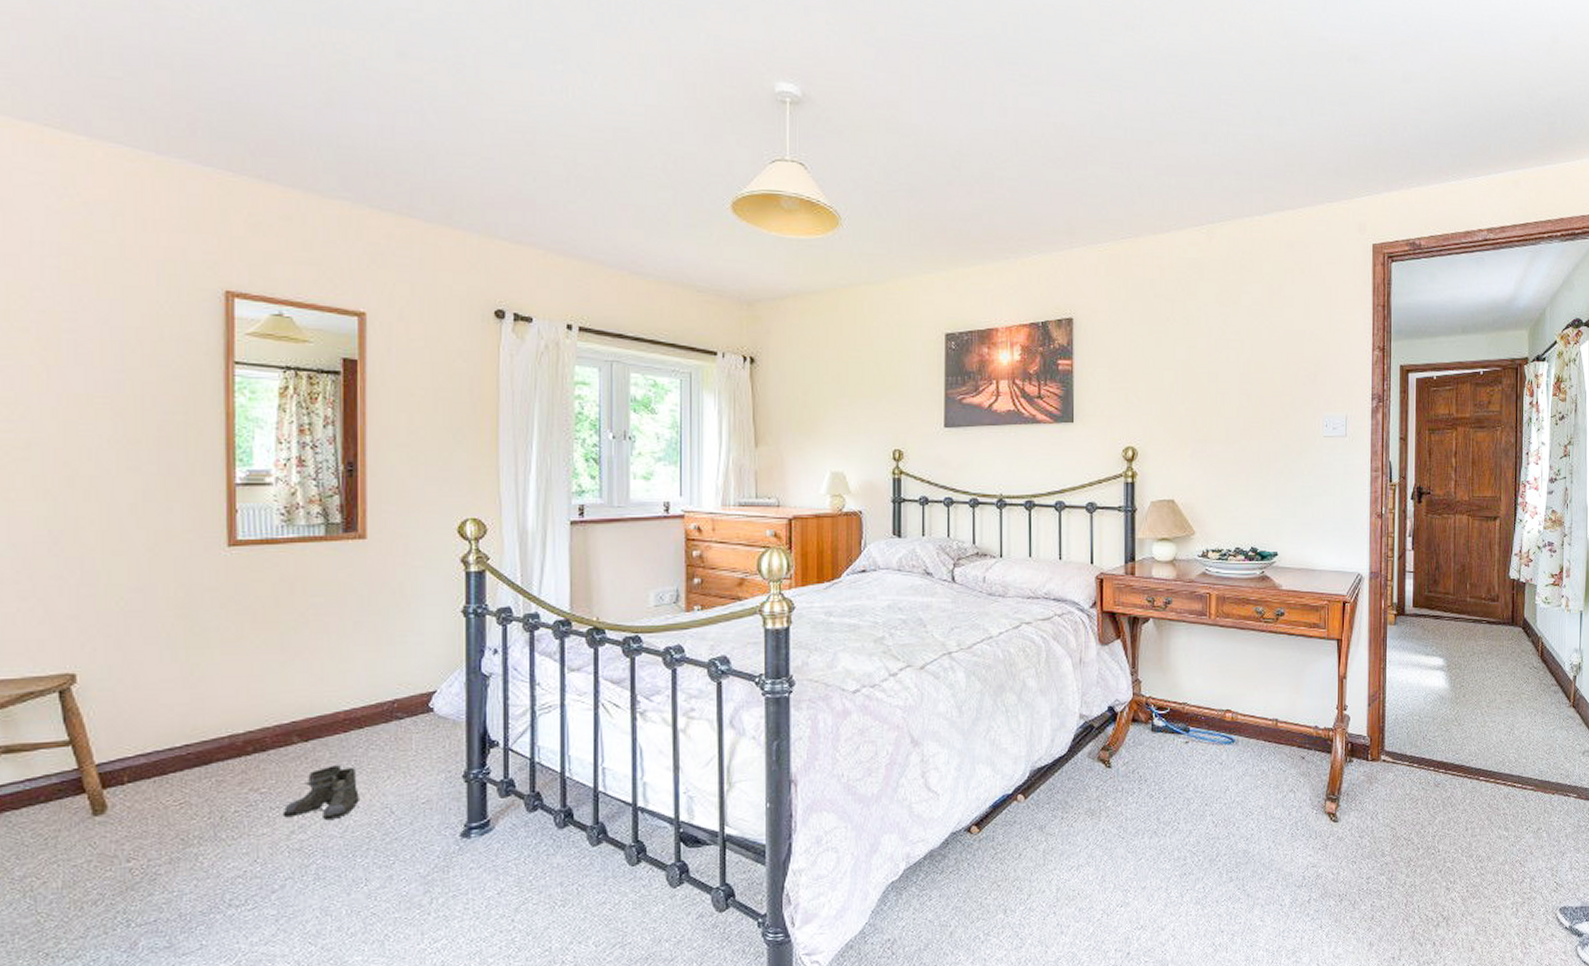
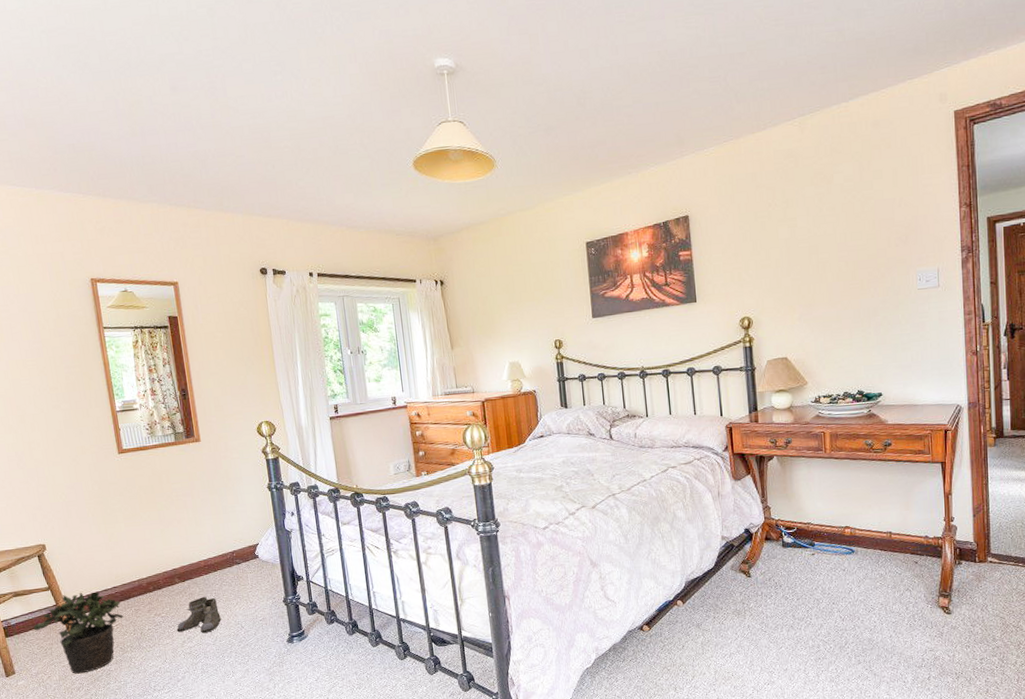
potted plant: none [30,750,194,879] -> present [33,591,123,674]

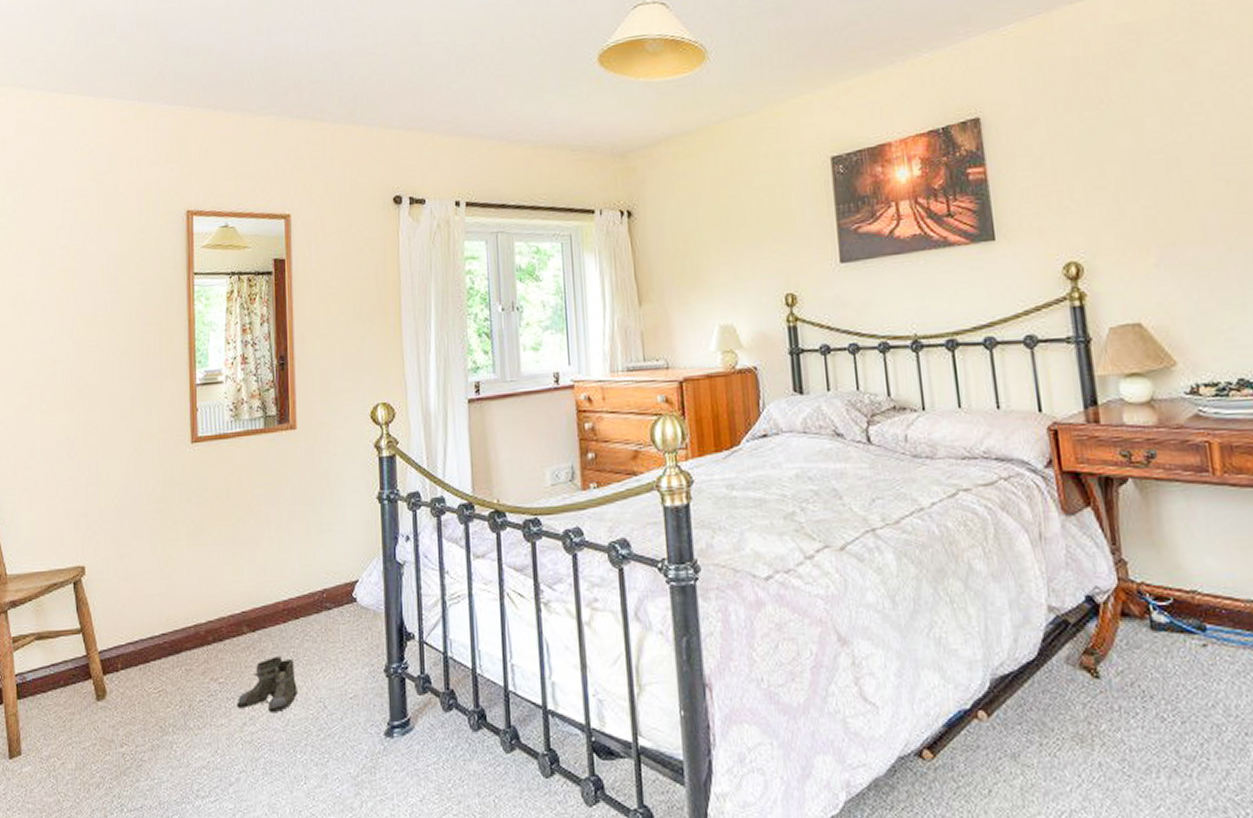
potted plant: present [33,591,123,674] -> none [54,638,169,762]

